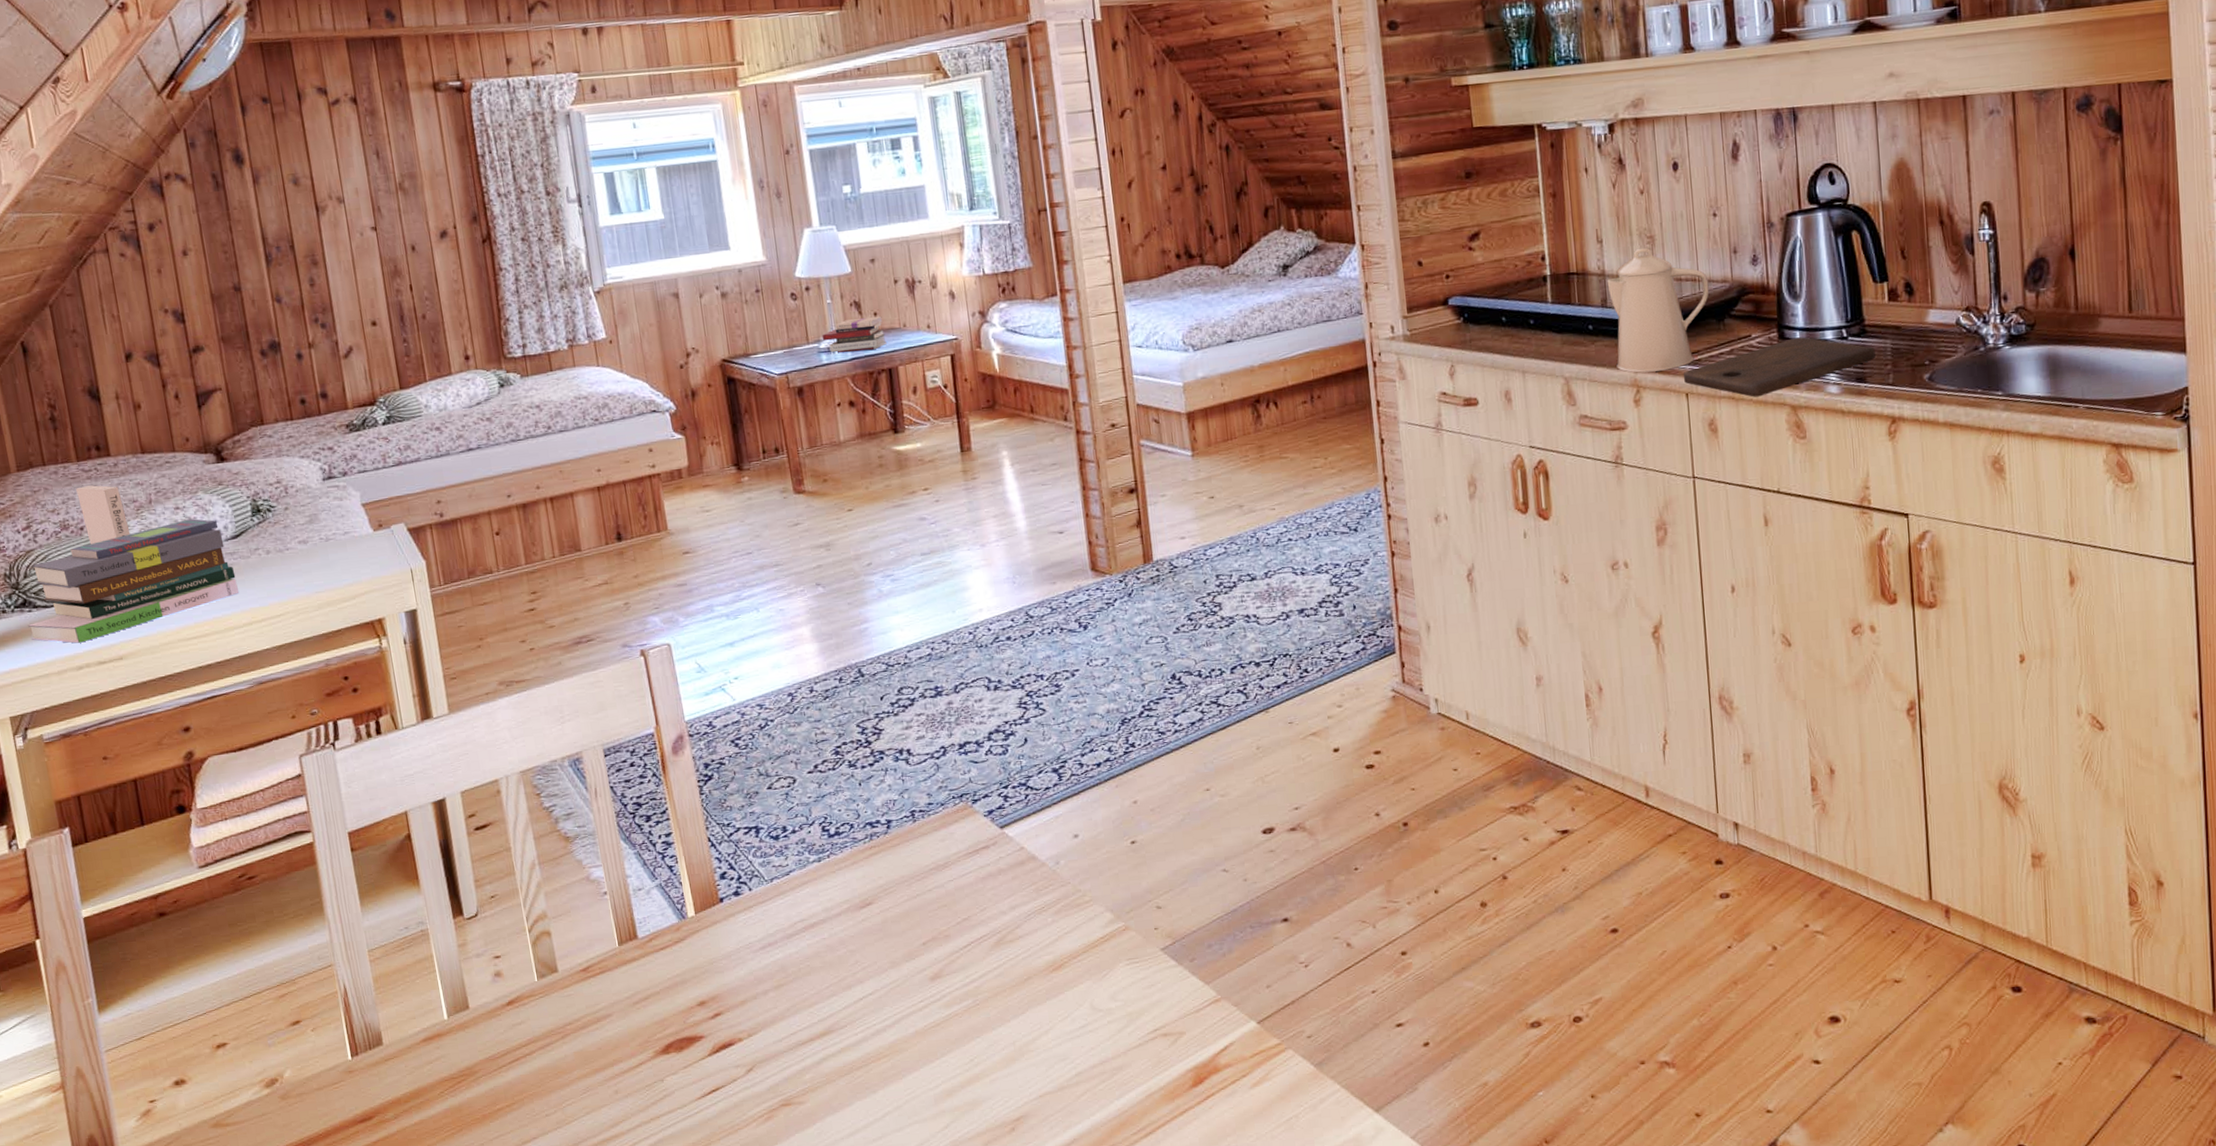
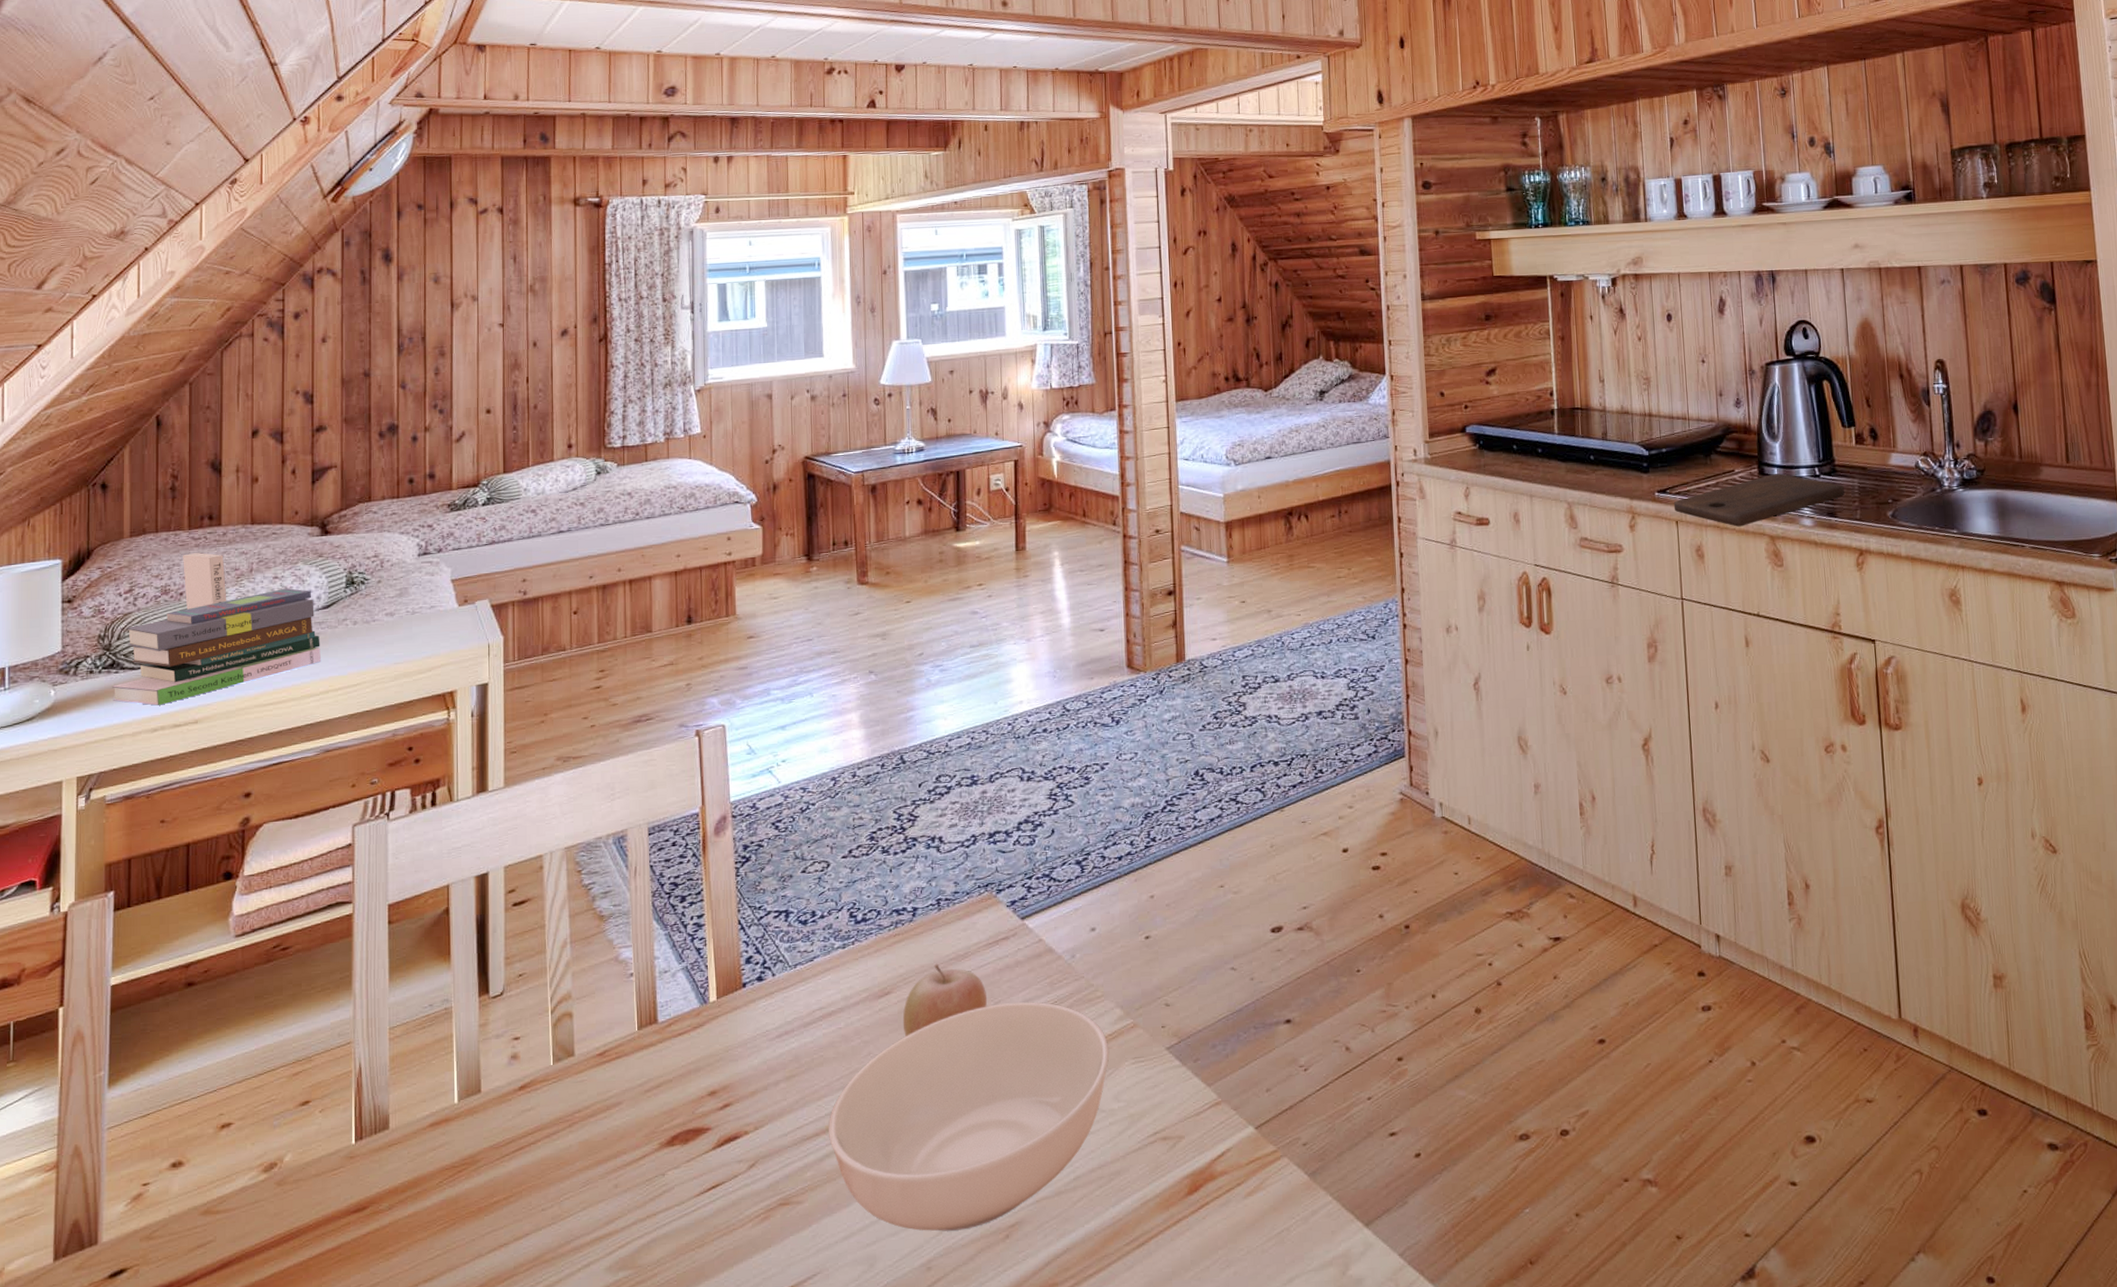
books: present [821,317,887,353] -> none [898,423,957,455]
bowl: none [822,908,1103,1126] -> present [828,1001,1110,1231]
fruit: none [887,873,973,945] -> present [902,963,988,1036]
teapot: present [1607,247,1710,373] -> none [1607,388,1698,501]

